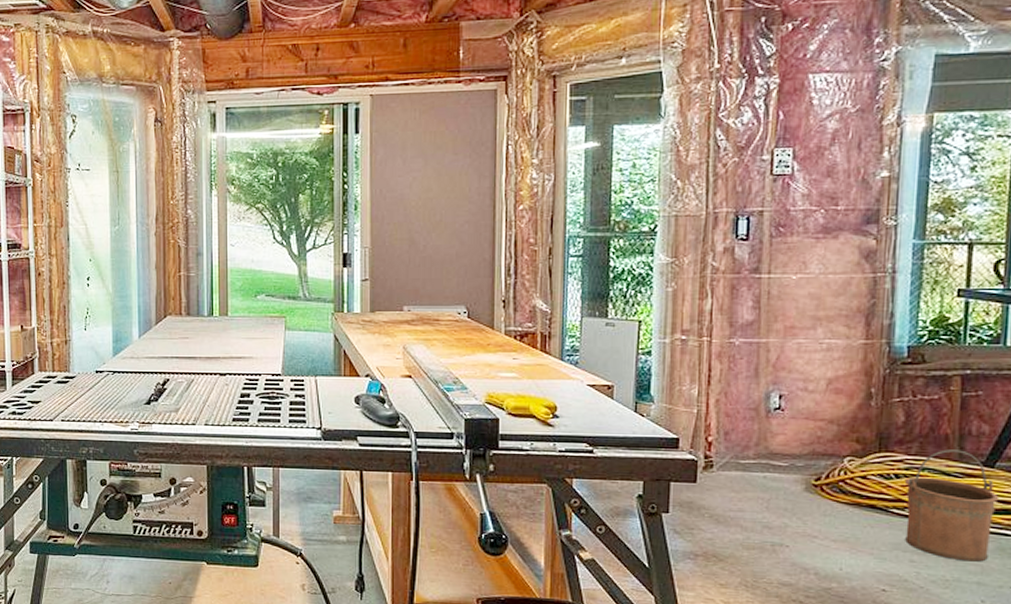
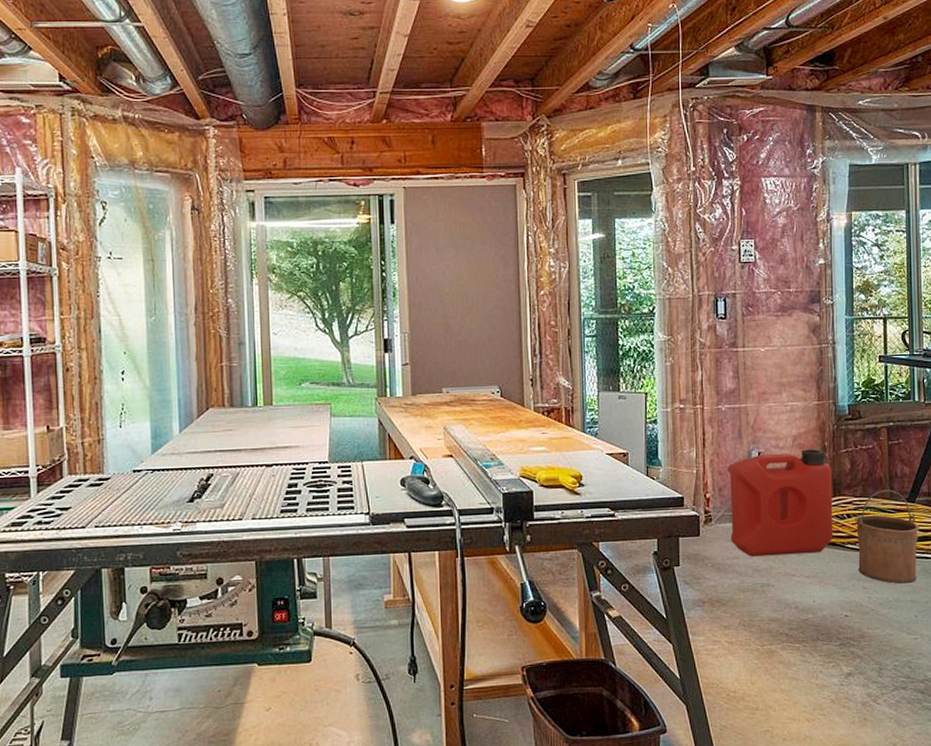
fuel can: none [735,395,879,515] -> present [727,449,834,557]

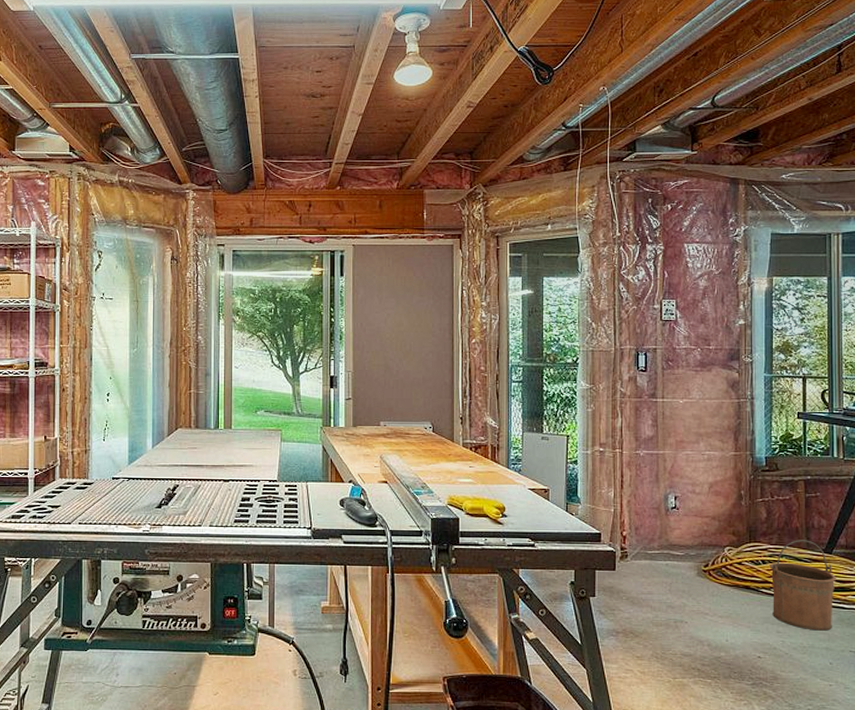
fuel can: present [727,449,834,557] -> none [644,496,748,595]

